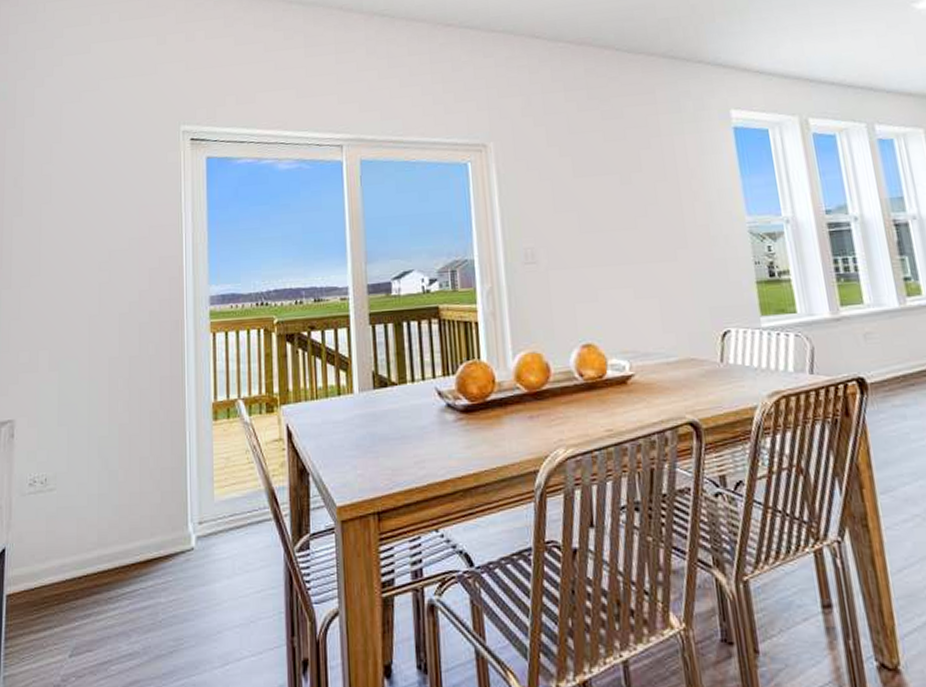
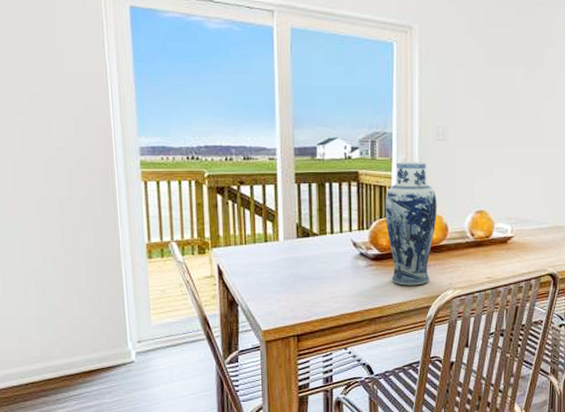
vase: none [471,290,535,445] -> present [384,161,437,286]

